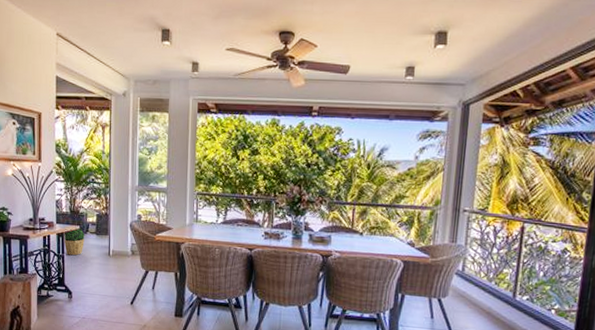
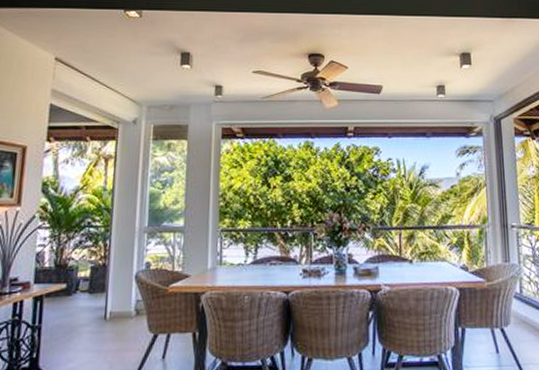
potted plant: present [64,227,85,256] -> none [42,286,73,325]

